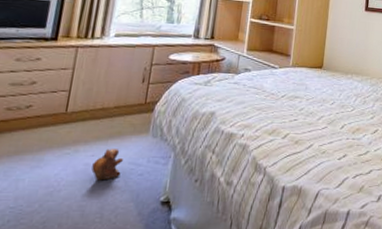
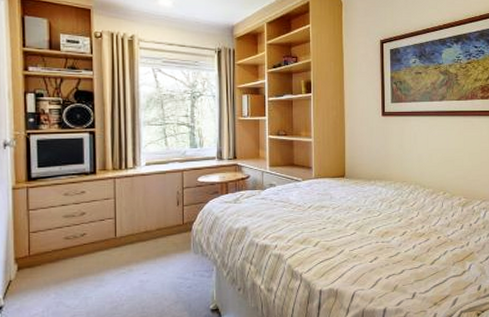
plush toy: present [91,149,123,181] -> none [146,266,172,295]

